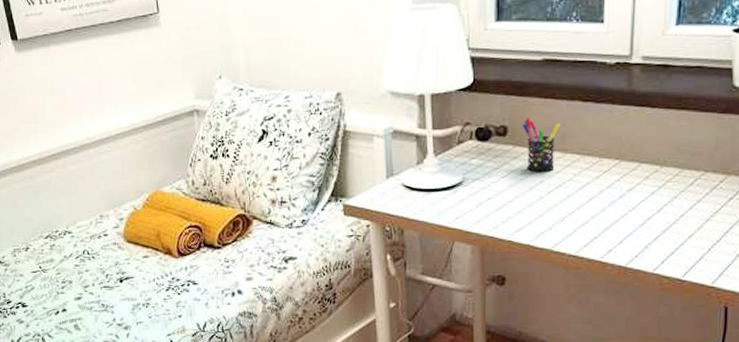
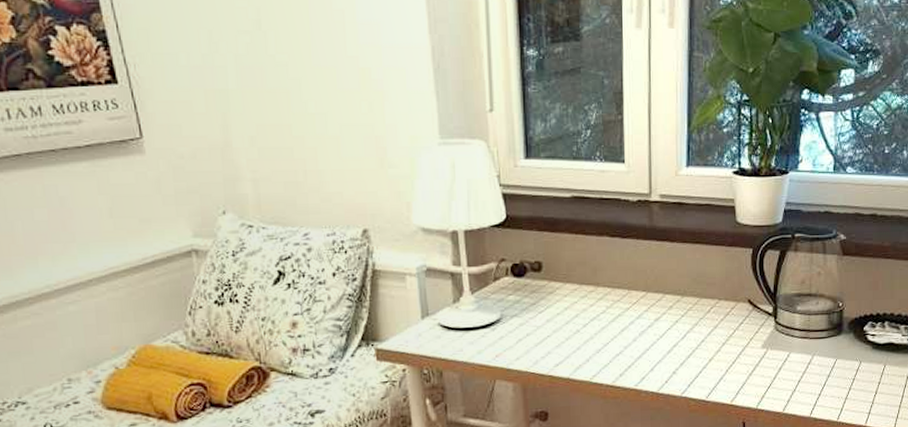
pen holder: present [522,118,560,172] -> none [555,253,591,306]

